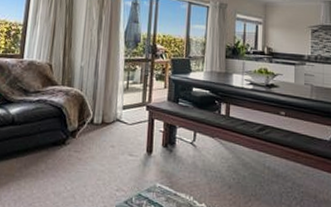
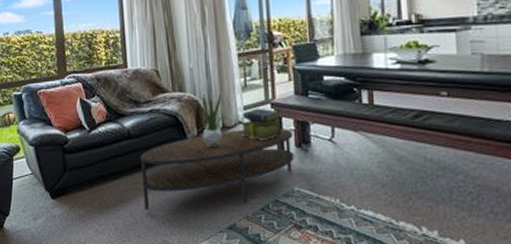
coffee table: none [15,126,162,197] -> present [140,129,295,210]
potted plant: none [82,91,105,141] -> present [199,94,223,148]
stack of books: none [117,108,154,139] -> present [241,108,282,141]

